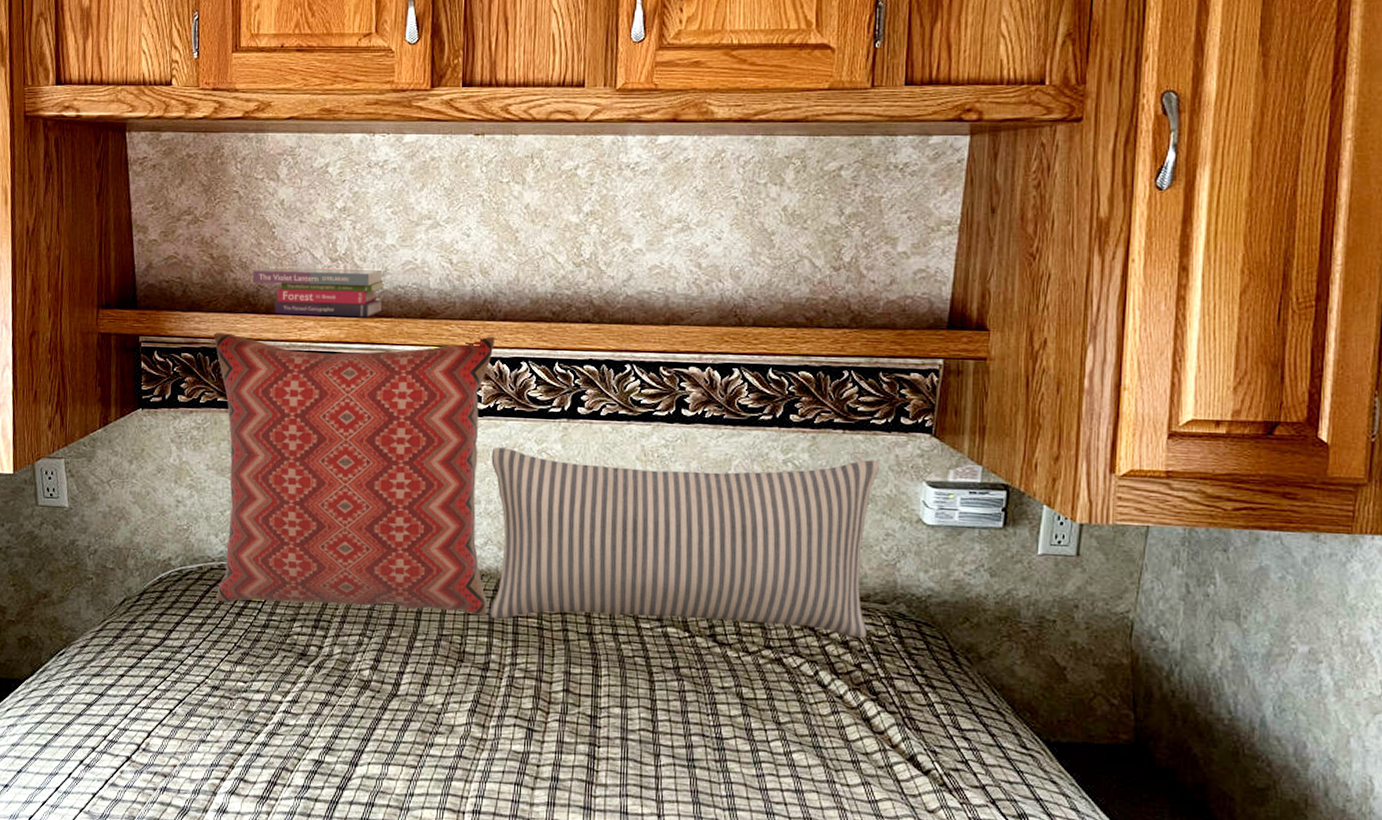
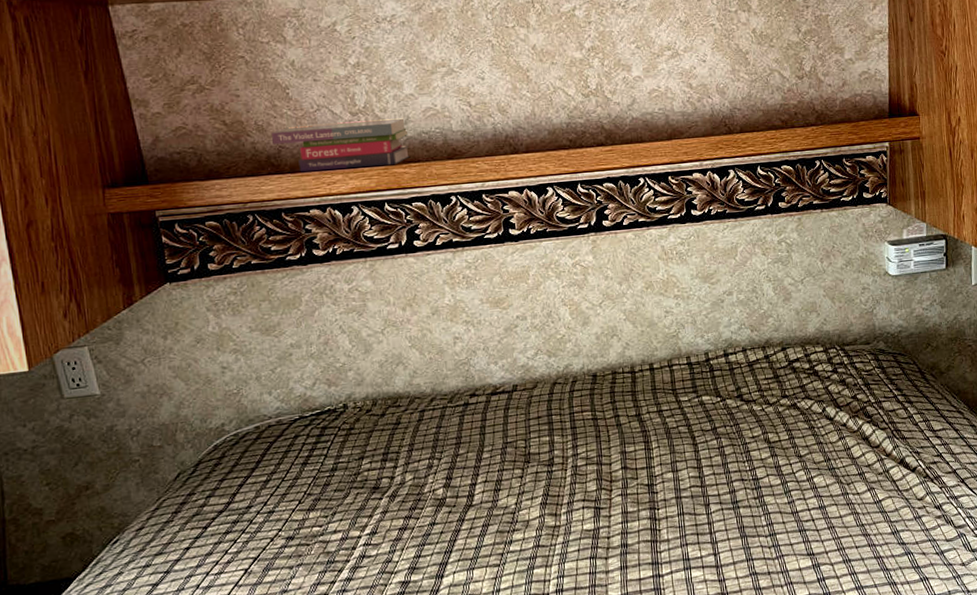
pillow: present [214,333,495,616] -> none [239,169,546,456]
pillow: present [489,447,879,639] -> none [531,230,858,419]

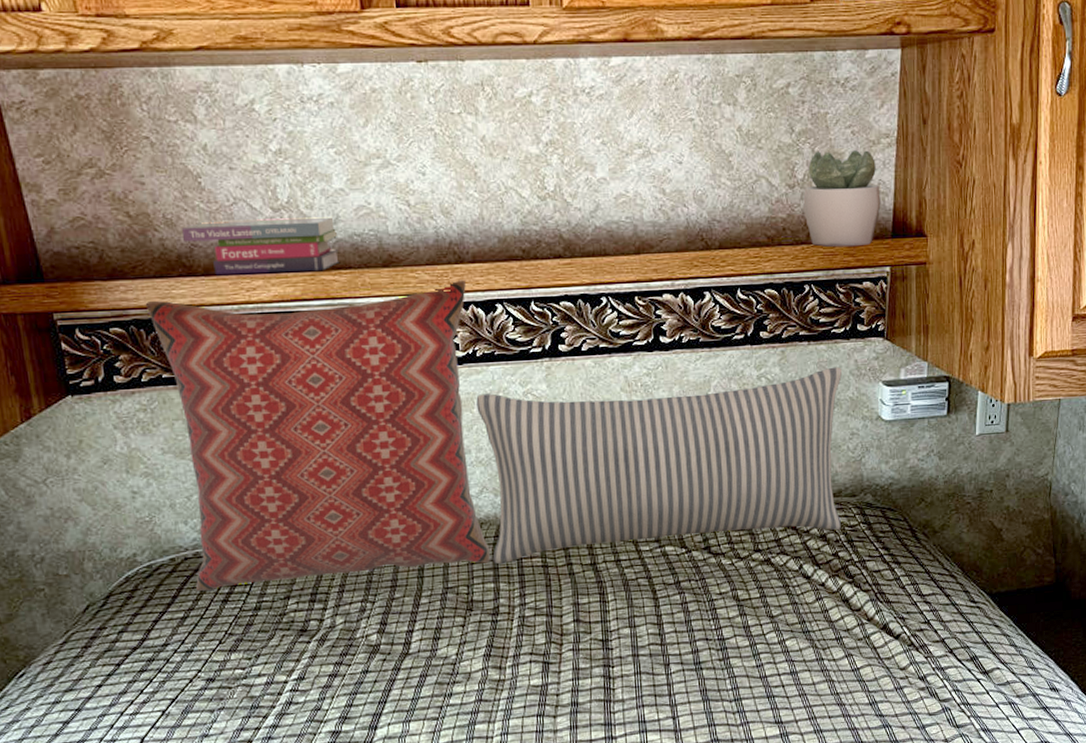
pillow: none [239,169,546,456] -> present [146,281,491,592]
pillow: none [531,230,858,419] -> present [476,367,842,564]
succulent plant: none [811,45,878,128] -> present [803,150,881,248]

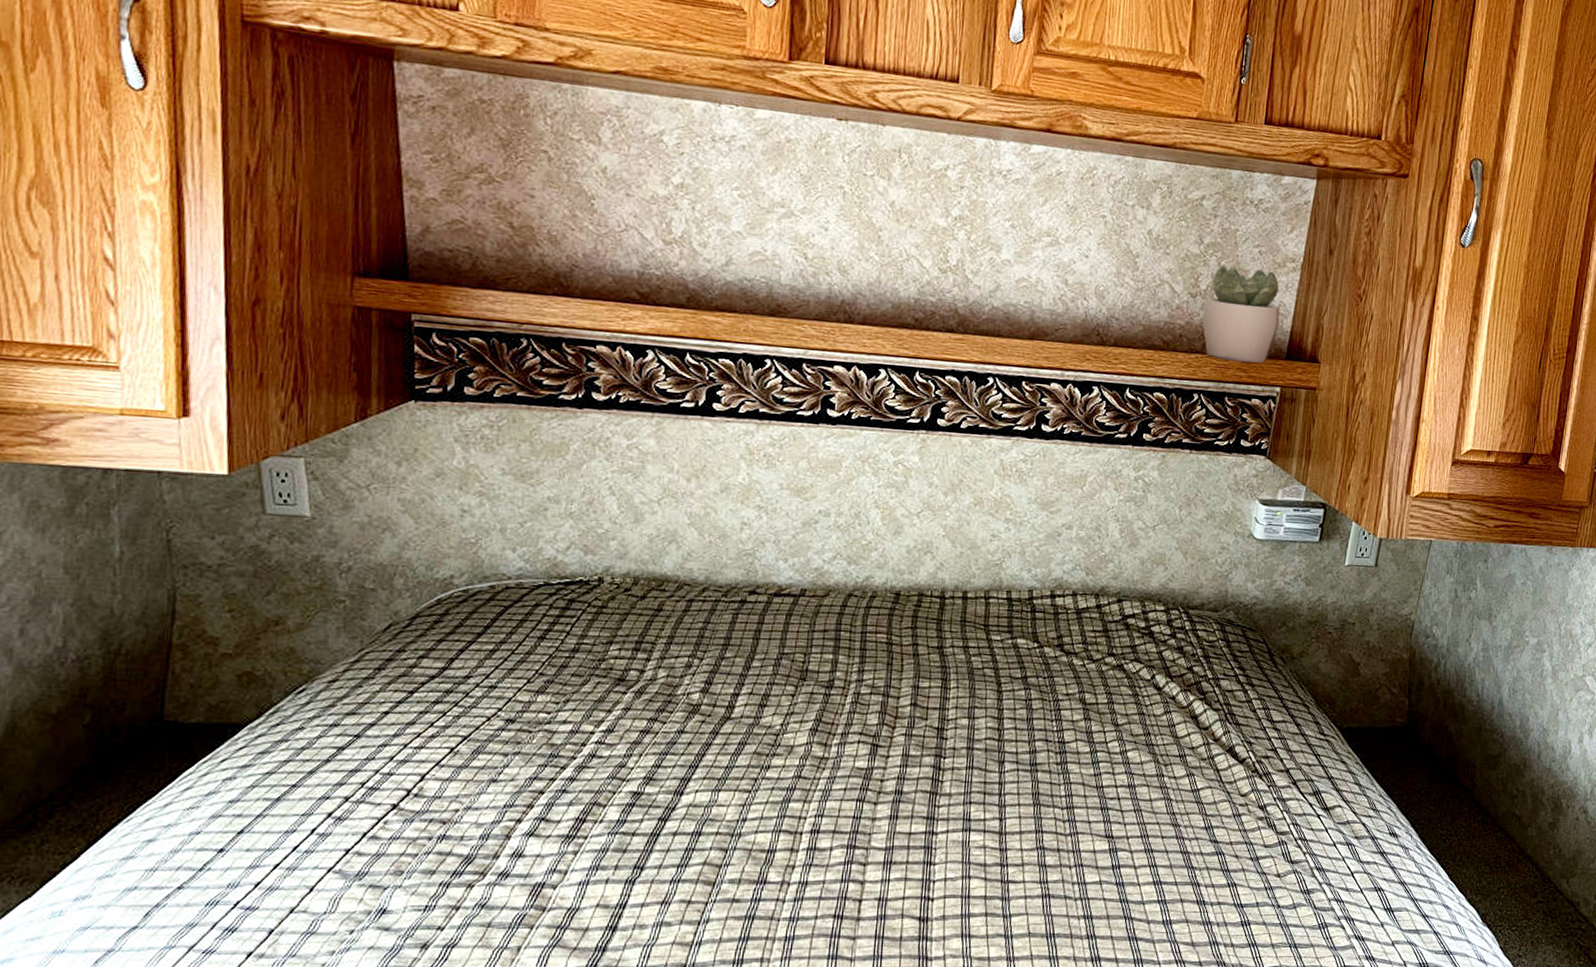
pillow: present [146,281,491,592] -> none [511,316,852,633]
books: present [182,218,339,276] -> none [565,243,727,311]
pillow: present [476,367,842,564] -> none [835,457,1220,644]

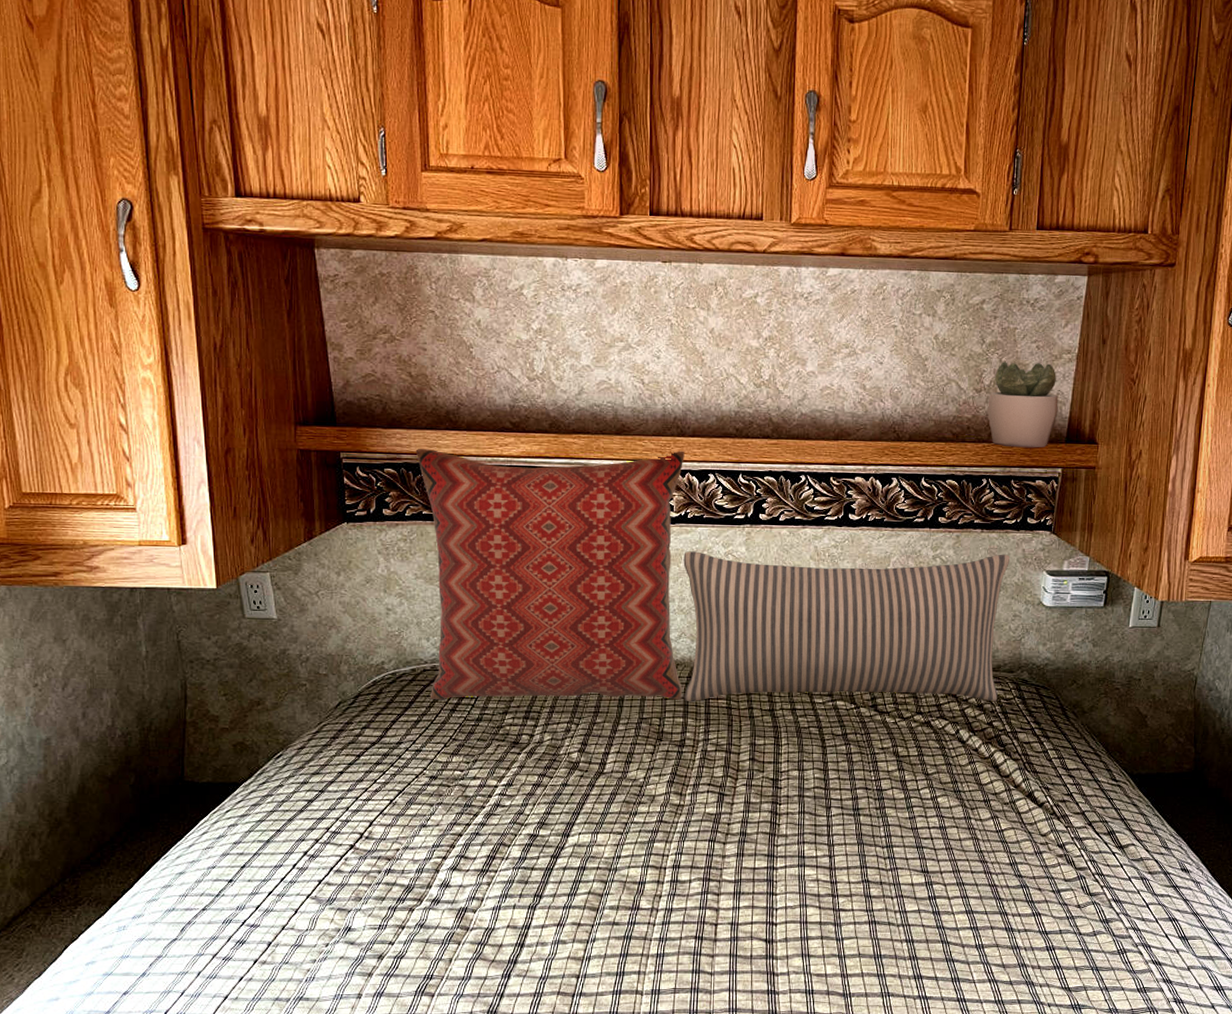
pillow: none [511,316,852,633] -> present [417,449,685,700]
pillow: none [835,457,1220,644] -> present [683,551,1010,702]

